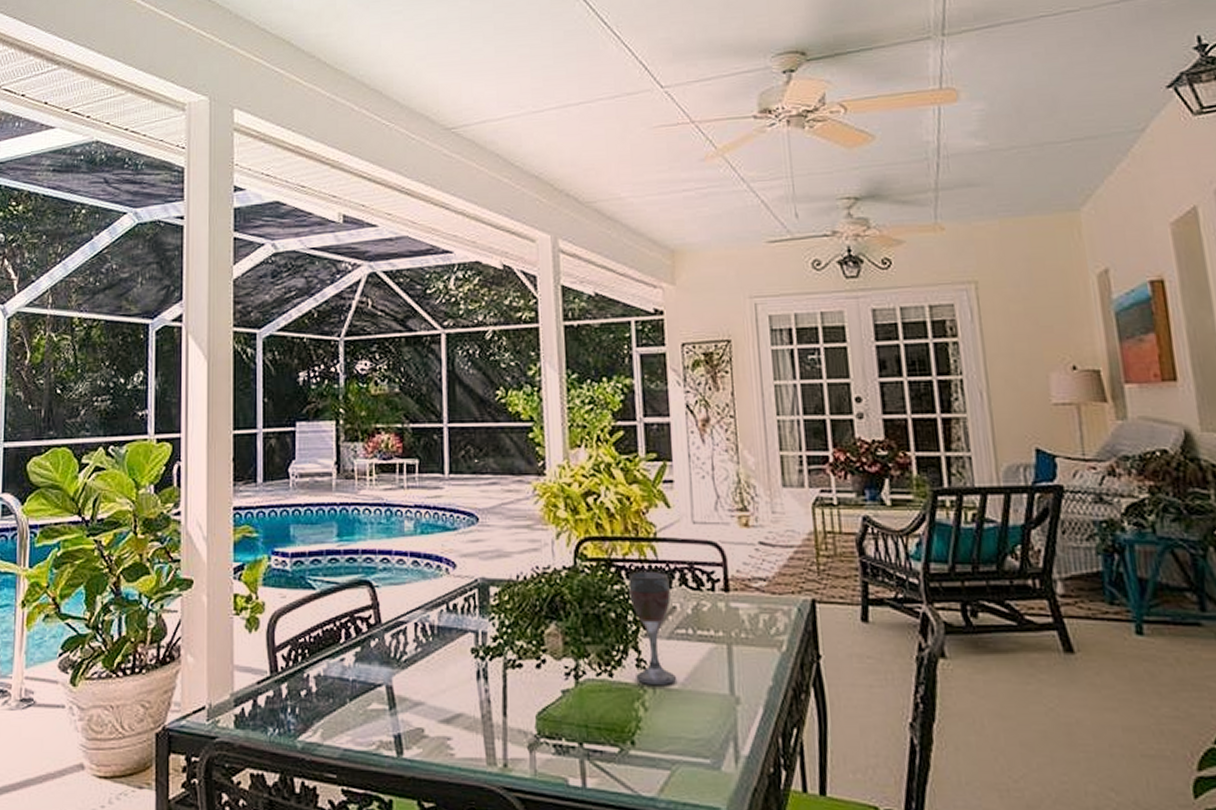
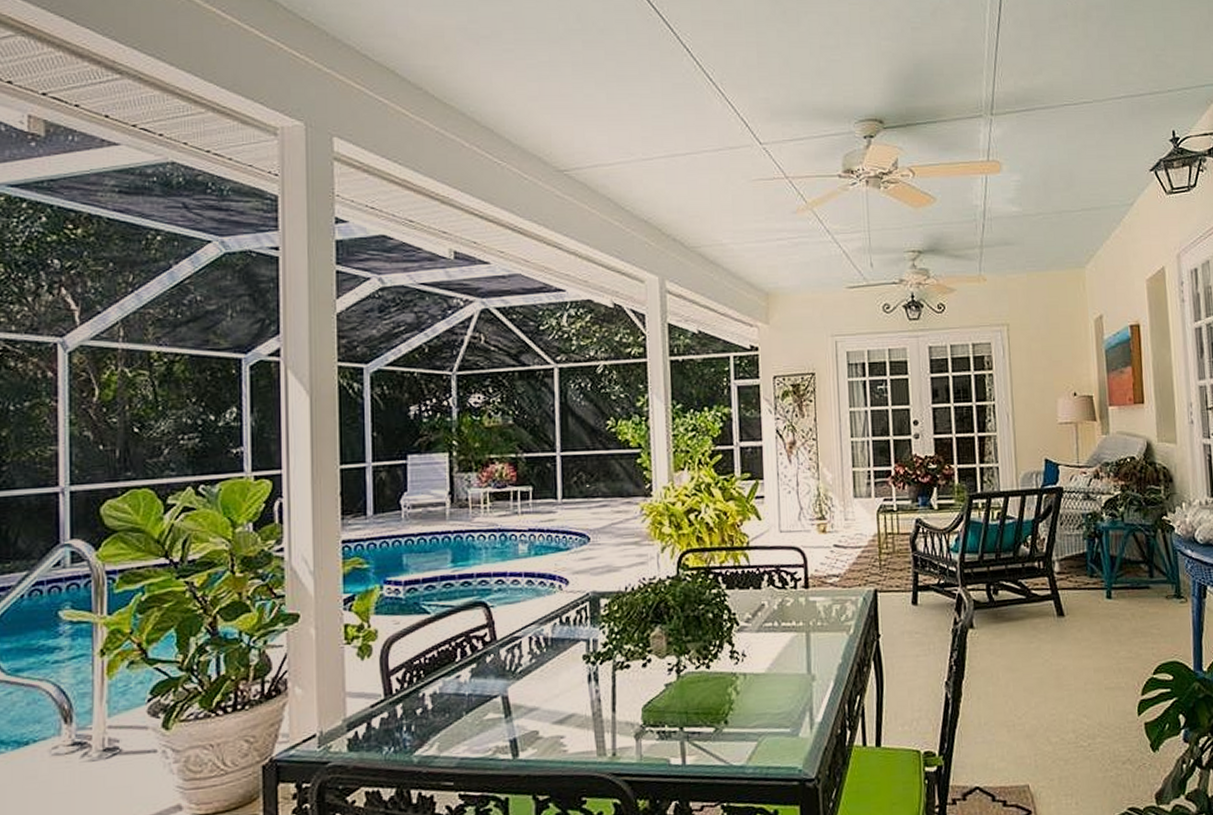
cup: present [628,570,677,685] -> none [724,575,764,672]

